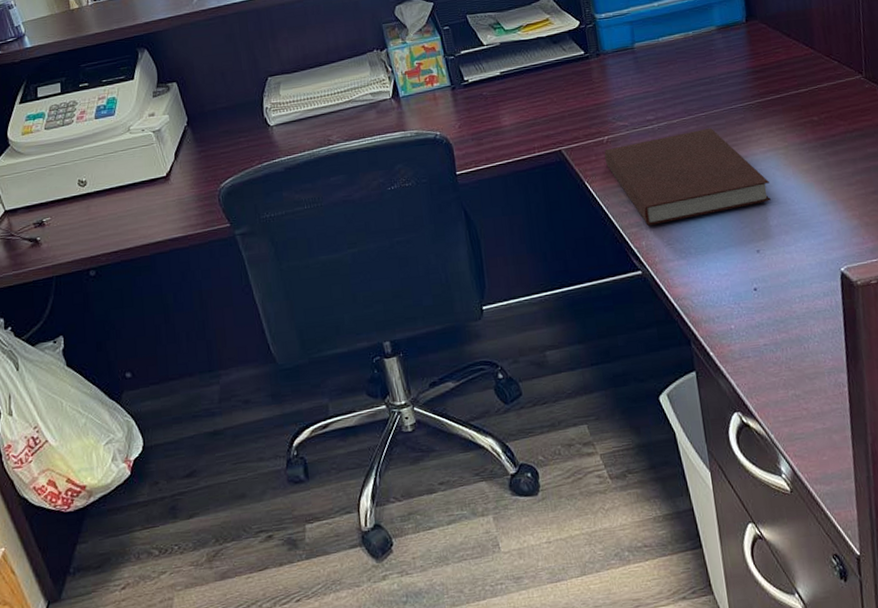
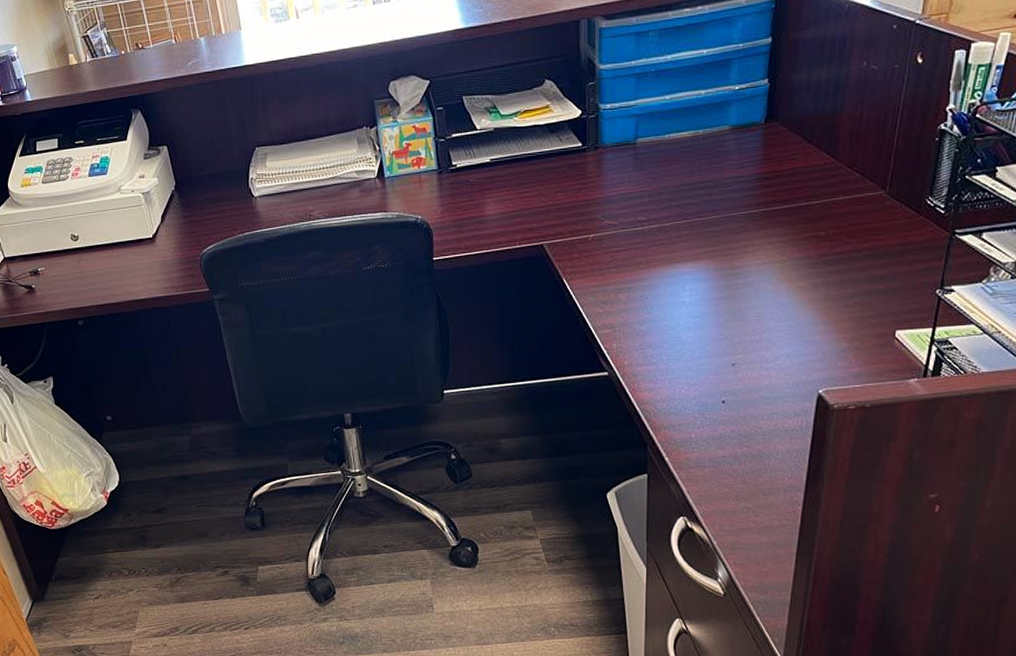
notebook: present [604,127,771,226] -> none [587,234,758,328]

